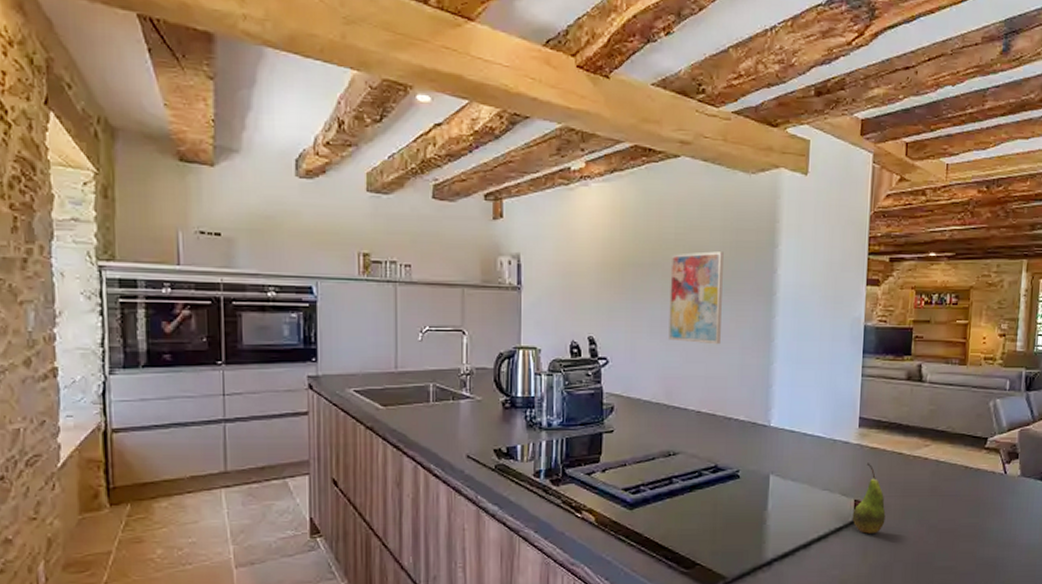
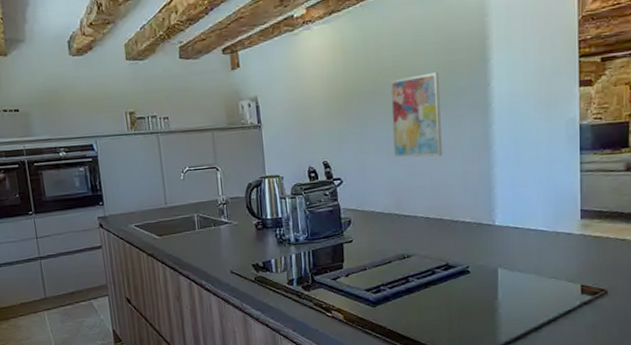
fruit: present [852,463,886,534] -> none [580,250,613,315]

